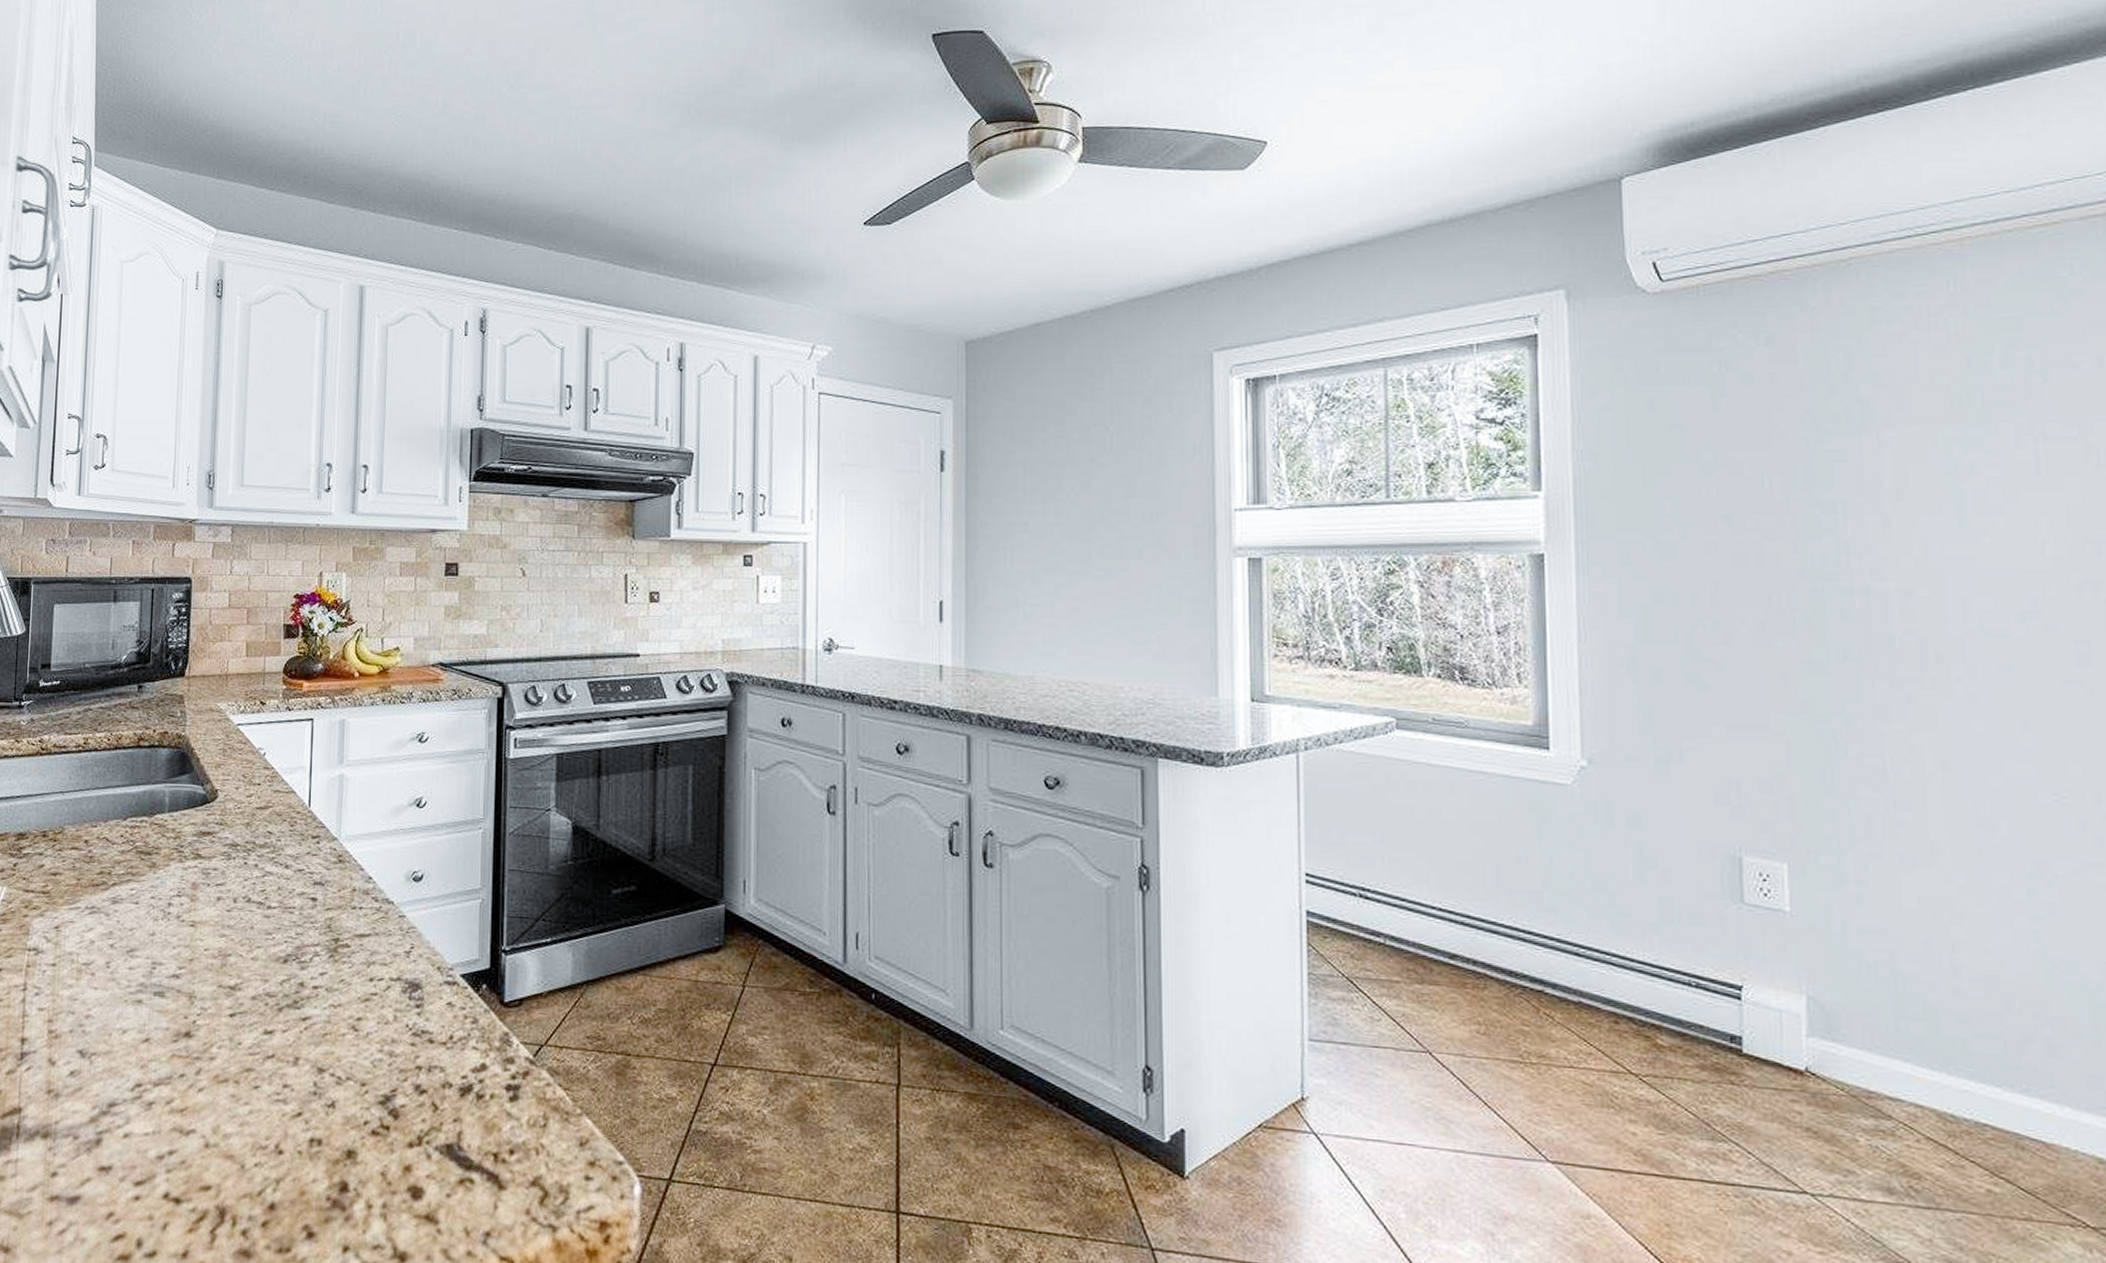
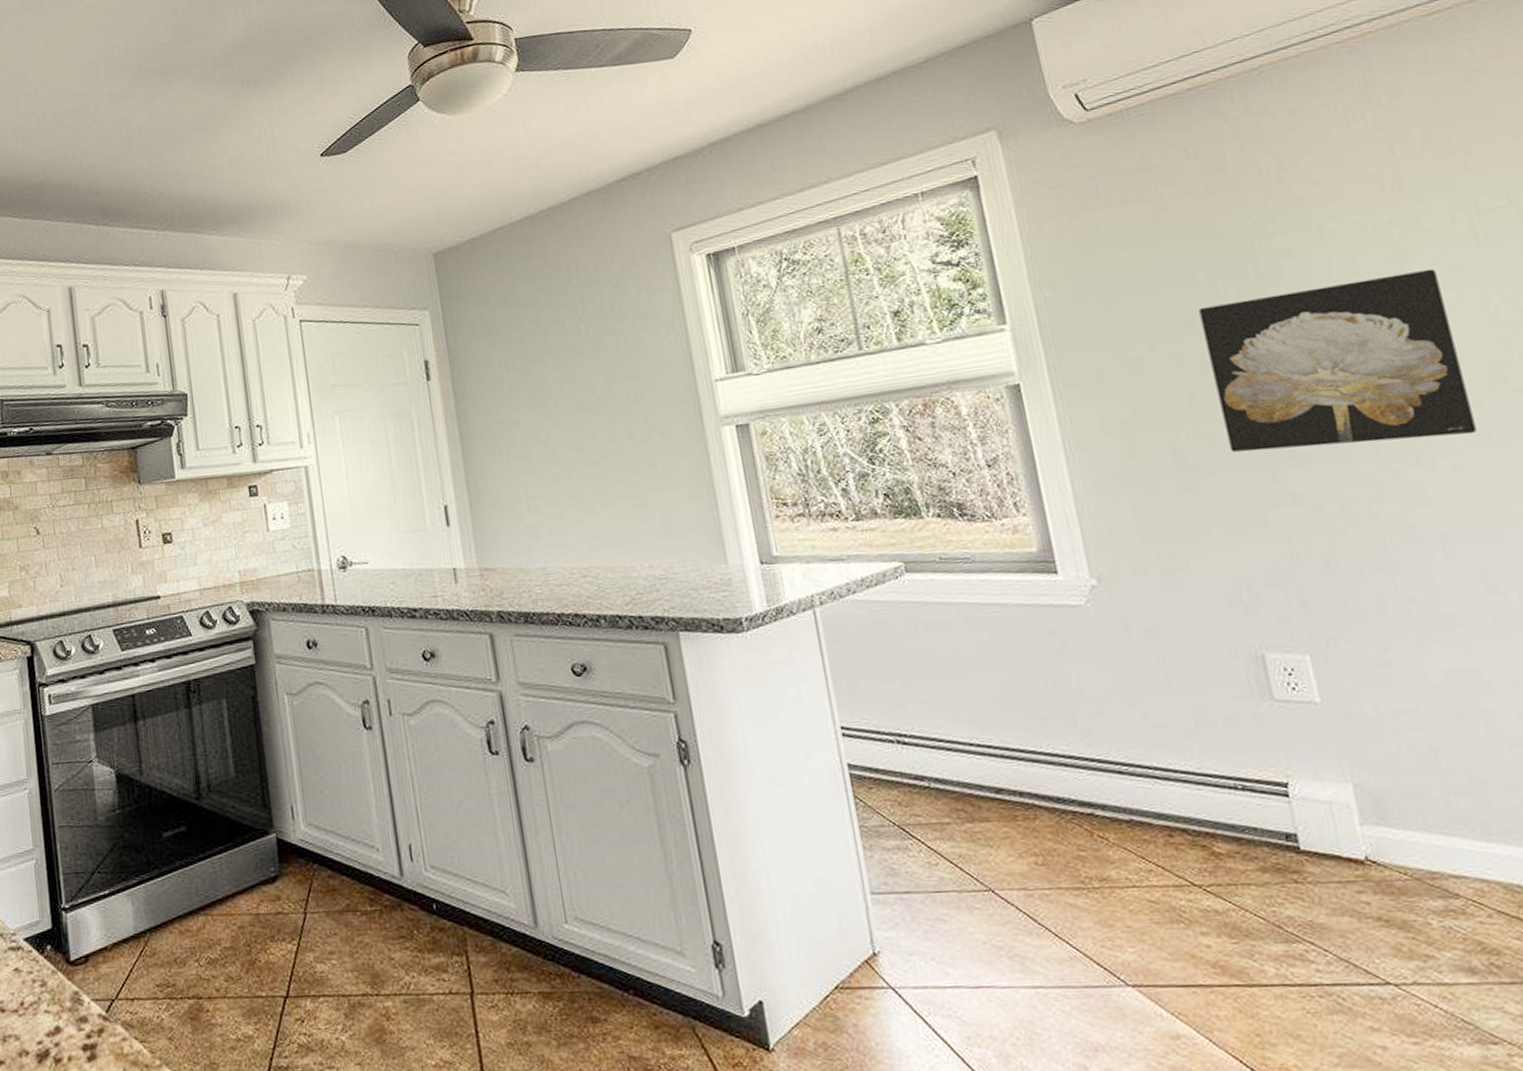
wall art: none [1740,491,1999,665] -> present [1198,268,1477,452]

